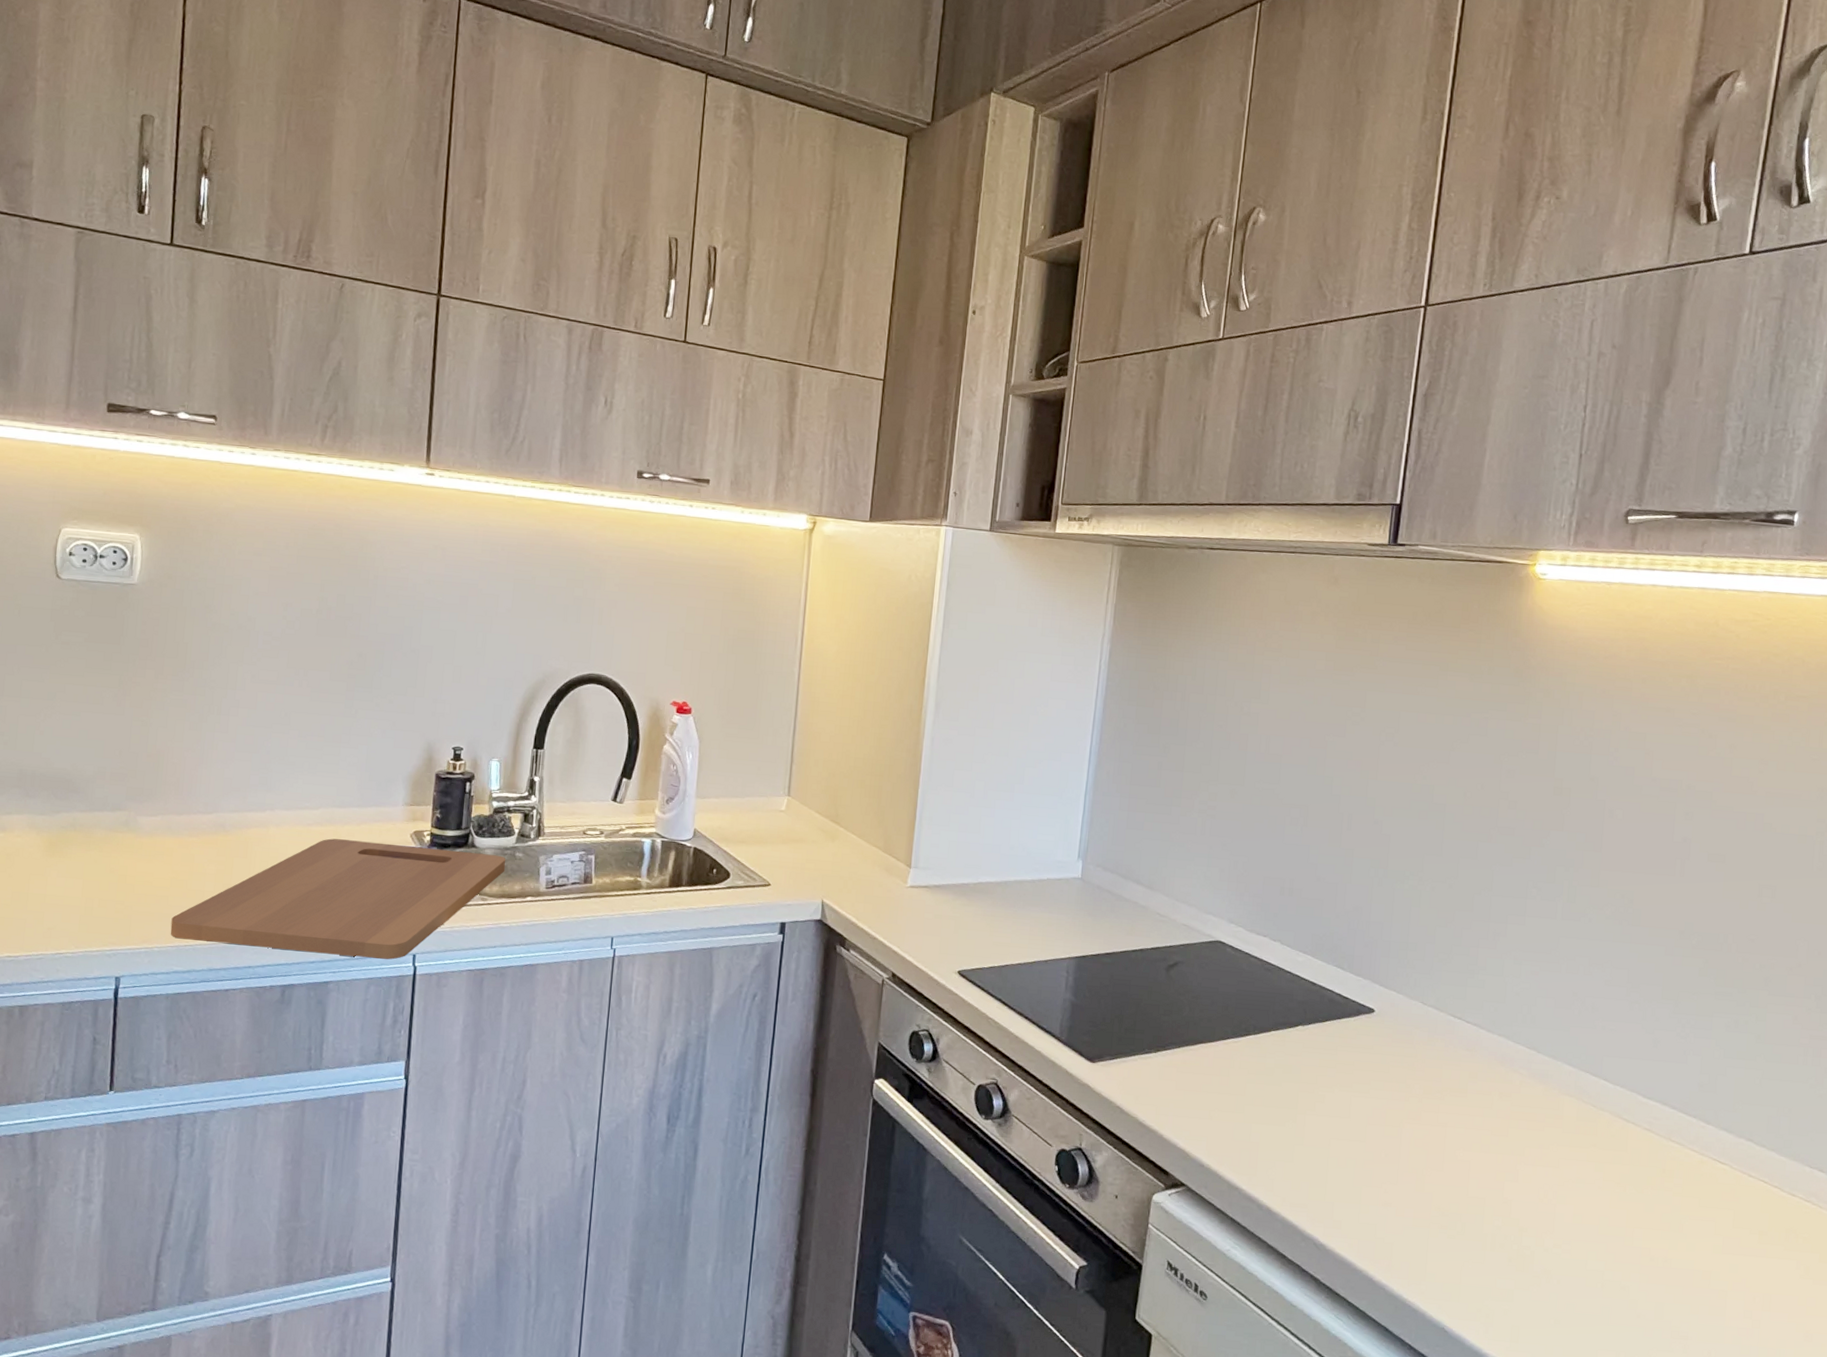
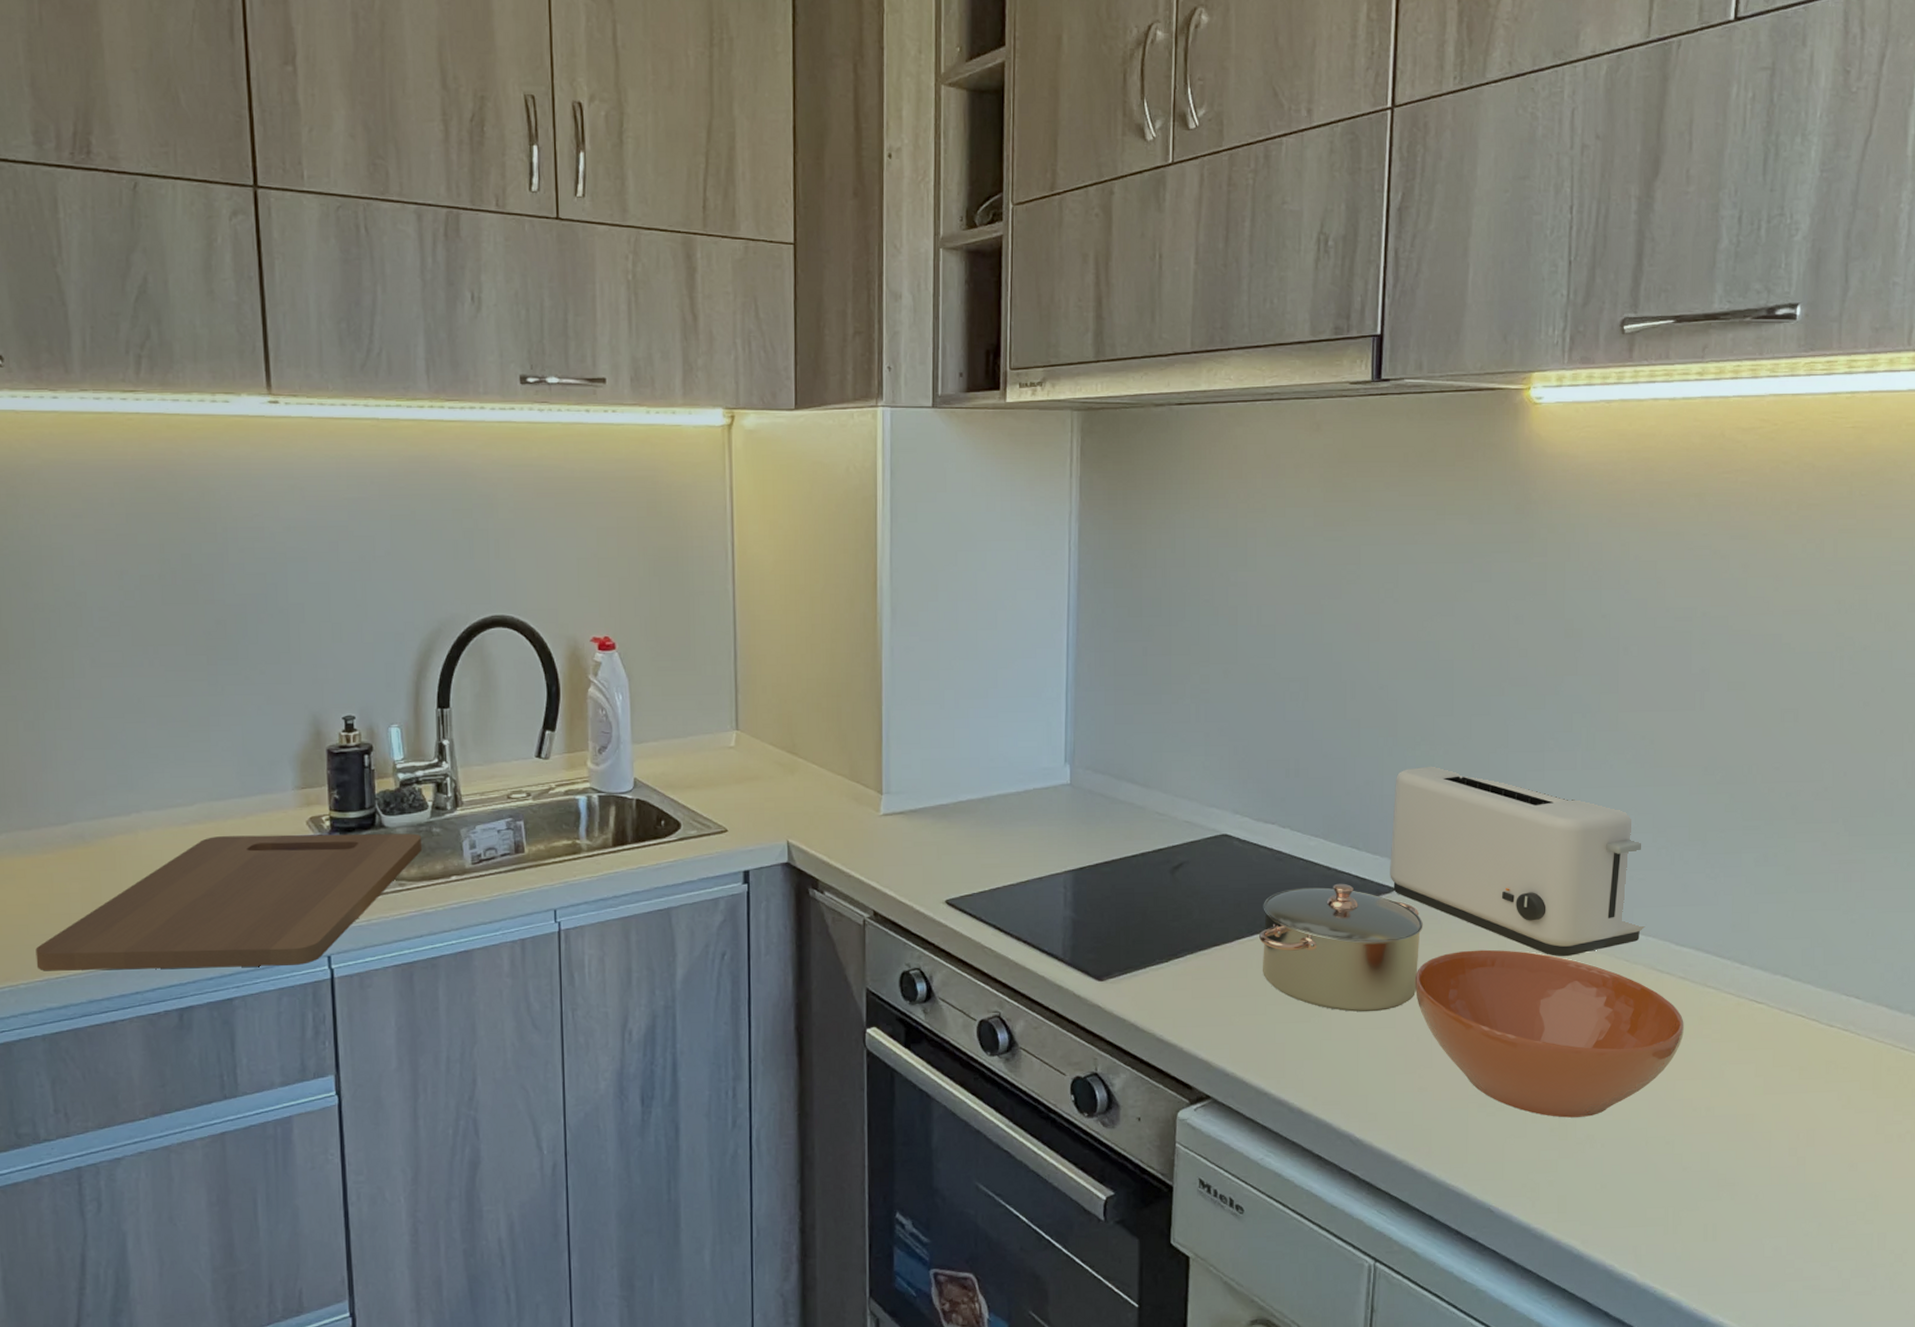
cooking pot: none [1243,998,1399,1124] -> present [1259,883,1423,1012]
toaster: none [1371,899,1615,1095] -> present [1390,766,1647,957]
bowl: none [1386,1077,1647,1252] -> present [1414,949,1684,1118]

